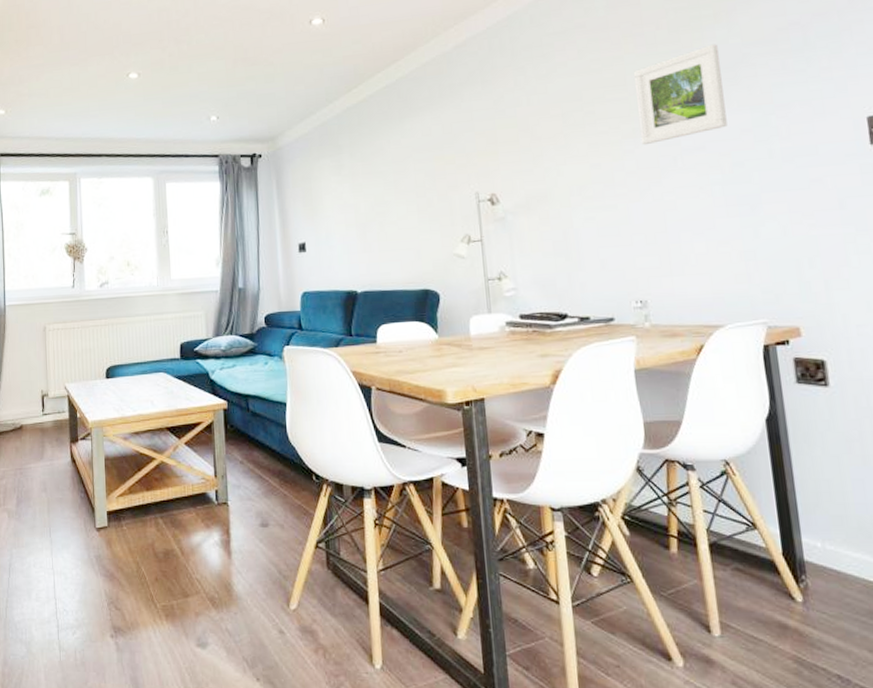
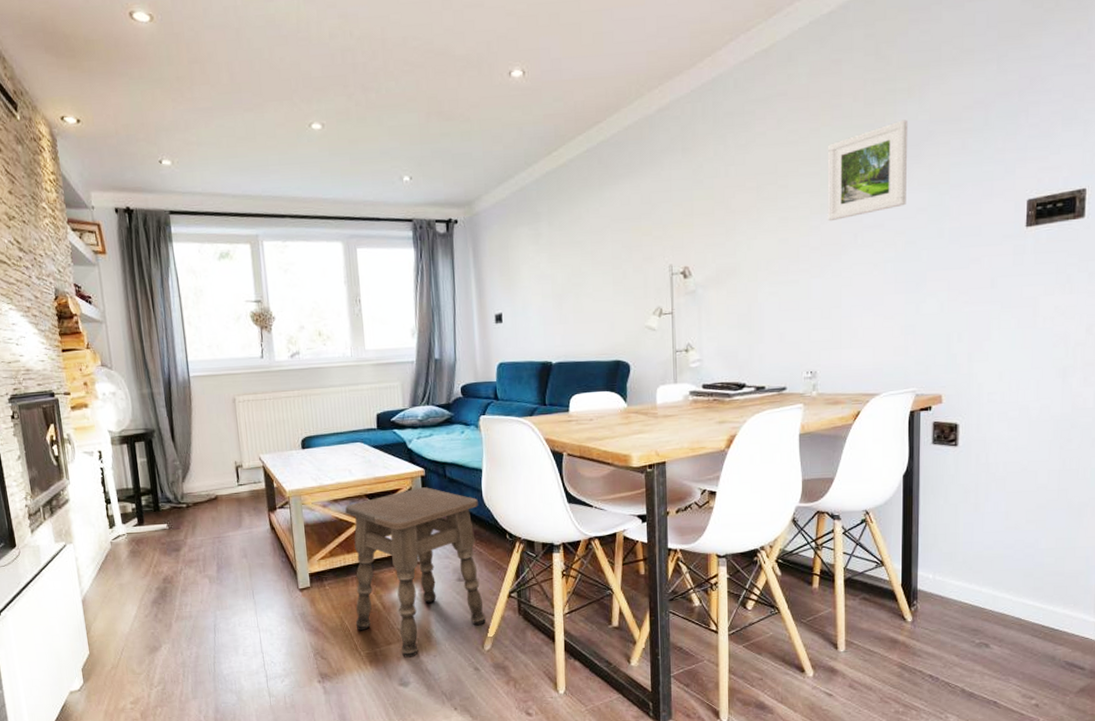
side table: none [146,421,291,613] -> present [345,487,486,658]

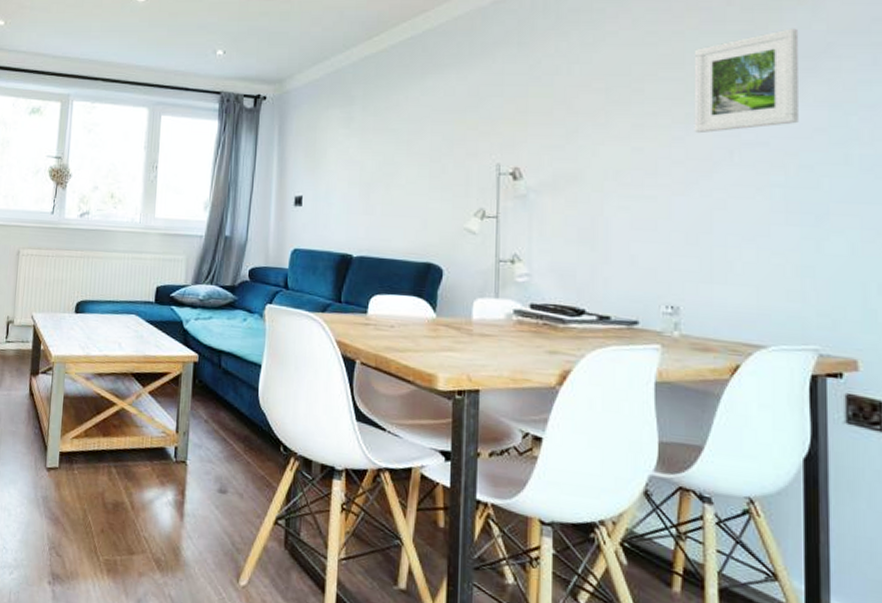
side table: present [345,487,486,658] -> none [99,374,253,576]

